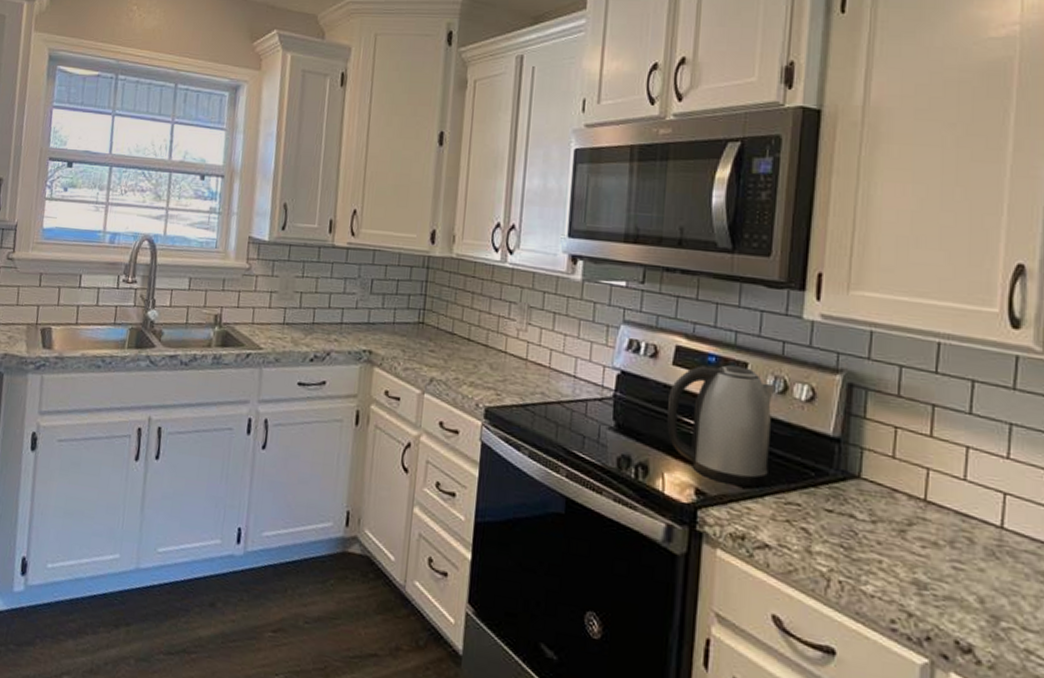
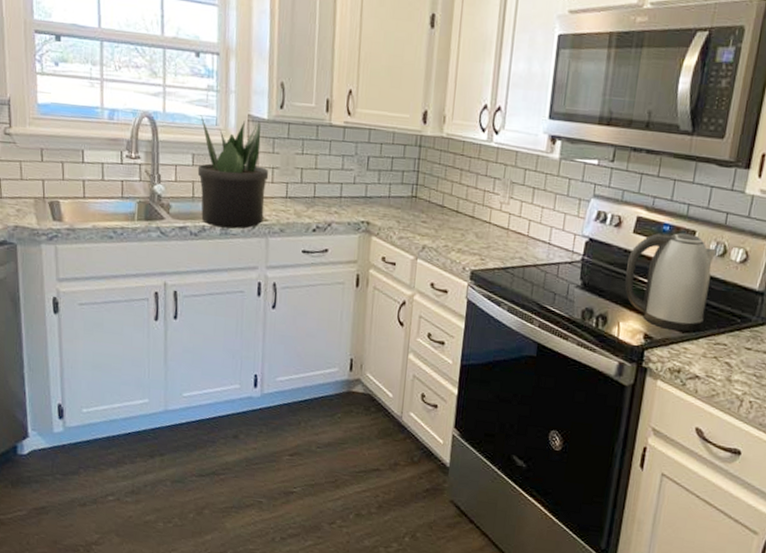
planter: none [193,237,267,359] -> present [197,115,269,230]

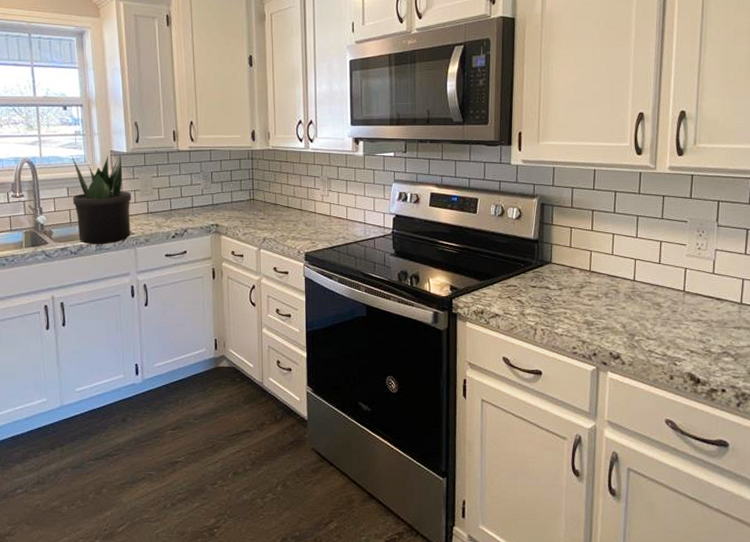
kettle: present [624,232,717,332] -> none [429,201,497,279]

